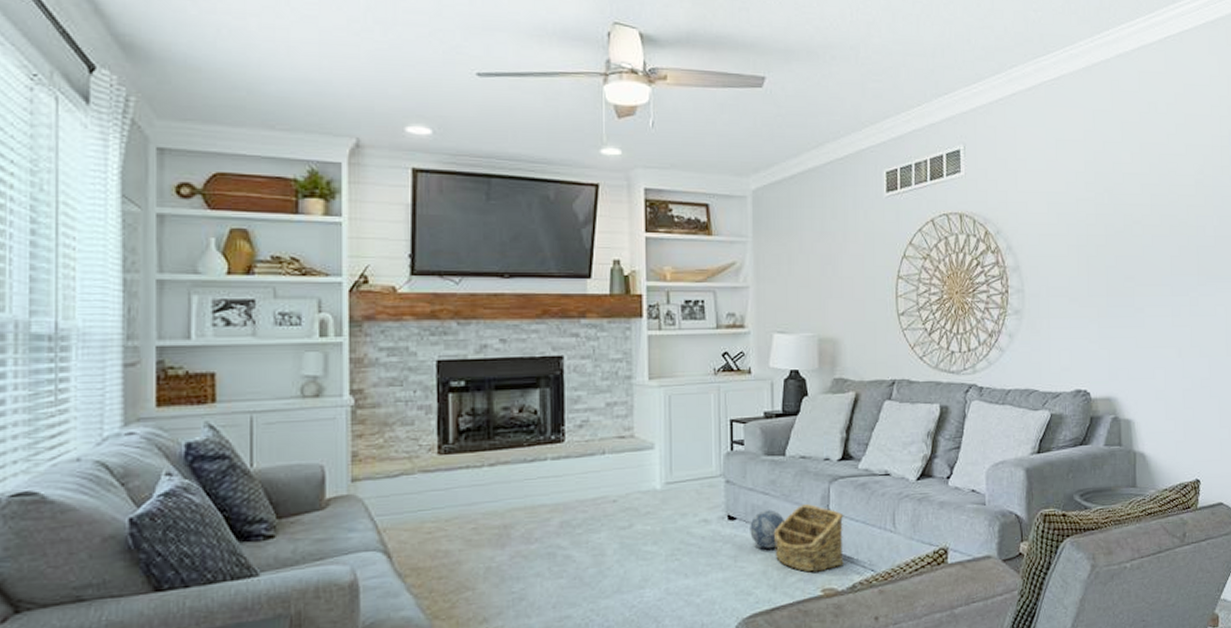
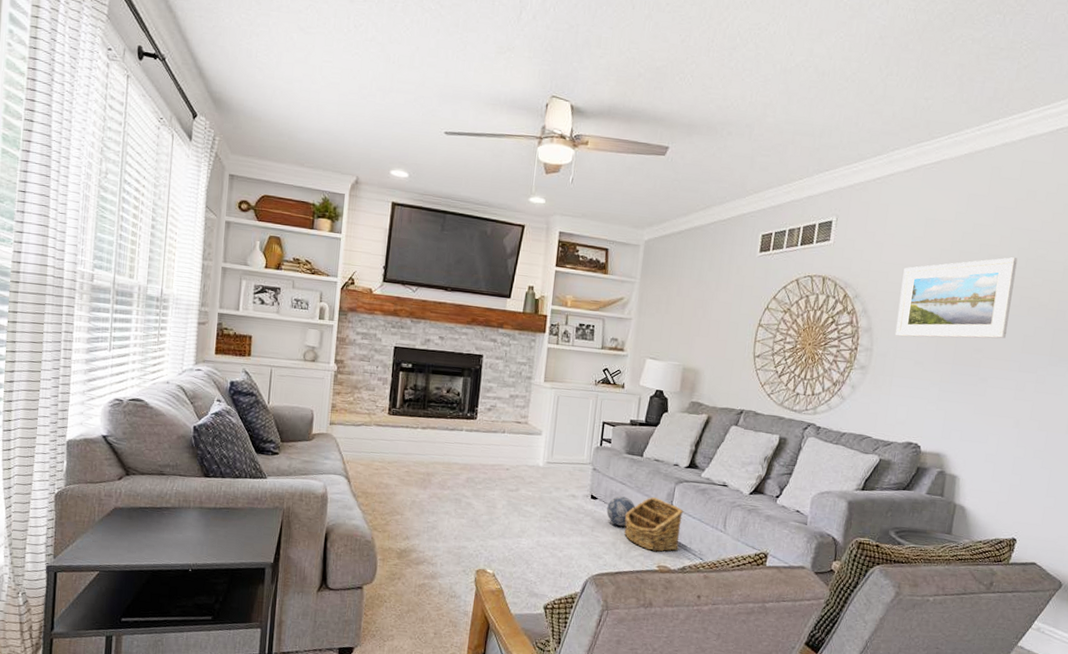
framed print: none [1042,174,1154,272] -> present [895,257,1018,339]

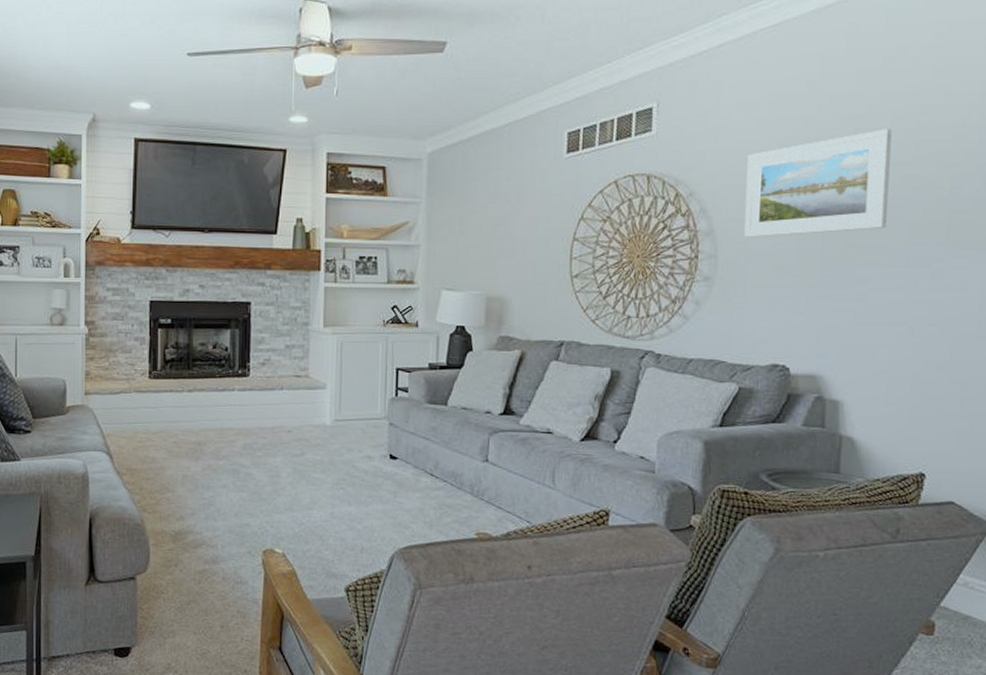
decorative ball: present [606,496,635,526] -> none [410,453,443,489]
basket: present [624,497,684,552] -> none [432,452,503,516]

